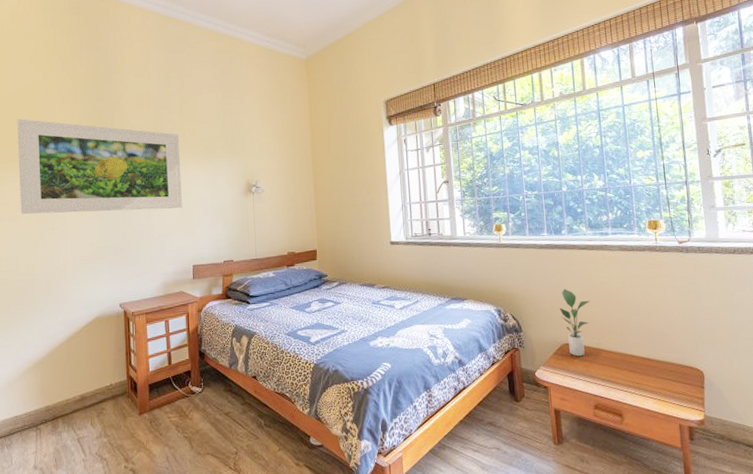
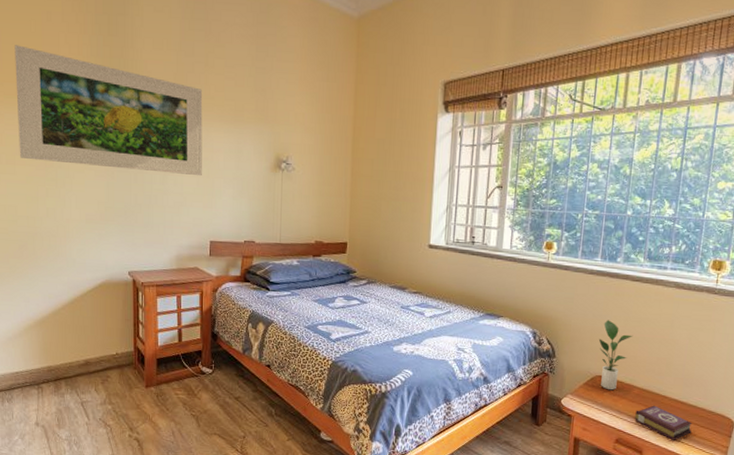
book: none [607,366,665,399] -> present [635,405,693,440]

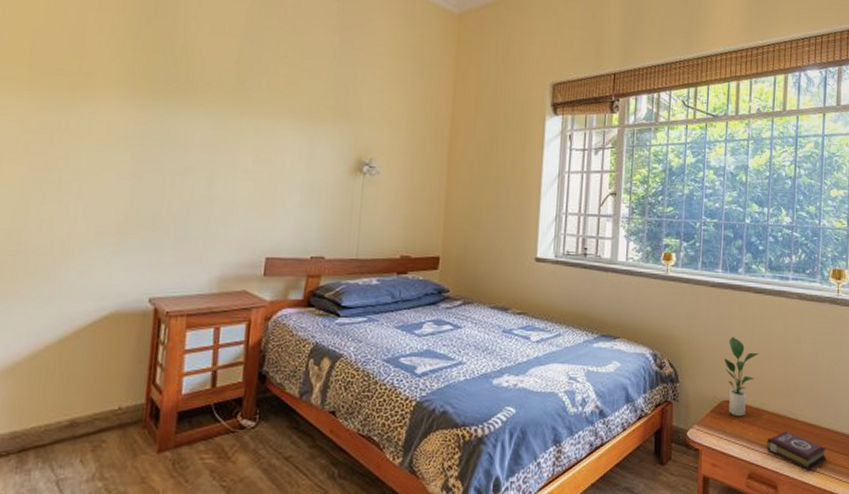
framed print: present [14,45,203,176] -> none [9,21,270,180]

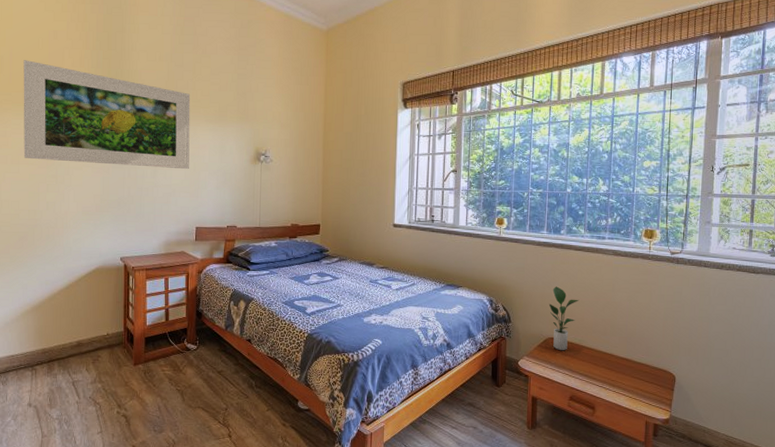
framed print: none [9,21,270,180] -> present [23,60,191,170]
book: present [767,431,827,470] -> none [586,363,638,395]

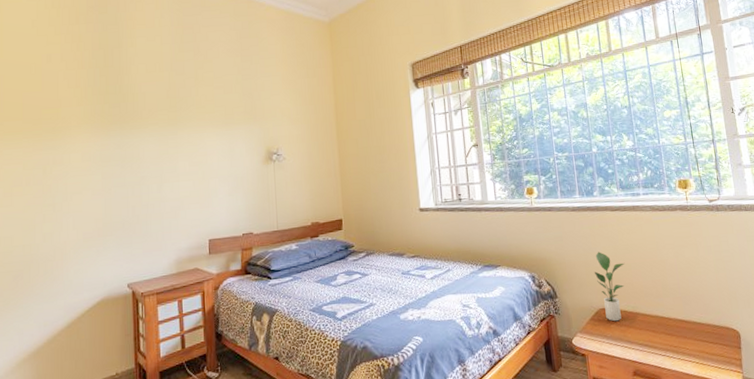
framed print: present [23,60,191,170] -> none [15,87,197,190]

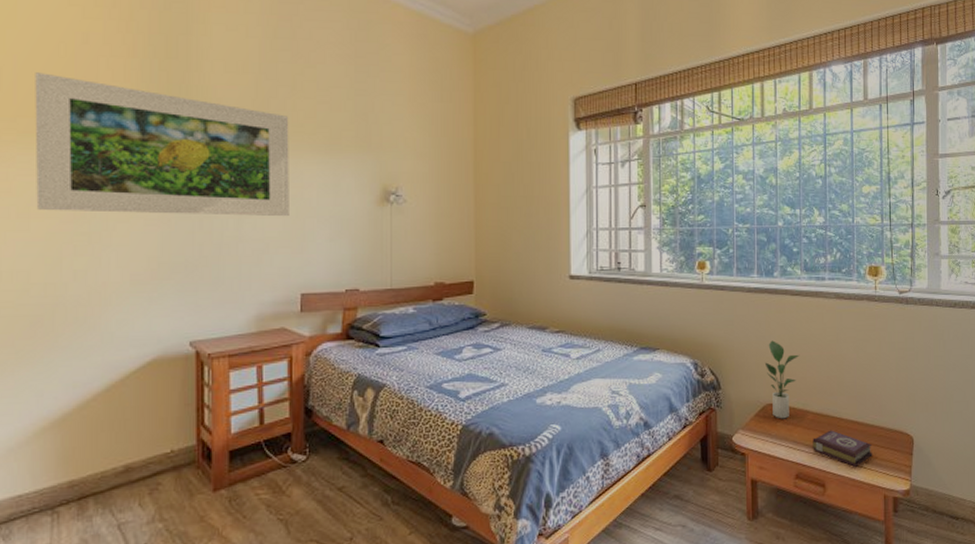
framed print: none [15,87,197,190] -> present [35,72,289,217]
book: none [645,329,703,362] -> present [813,430,873,467]

